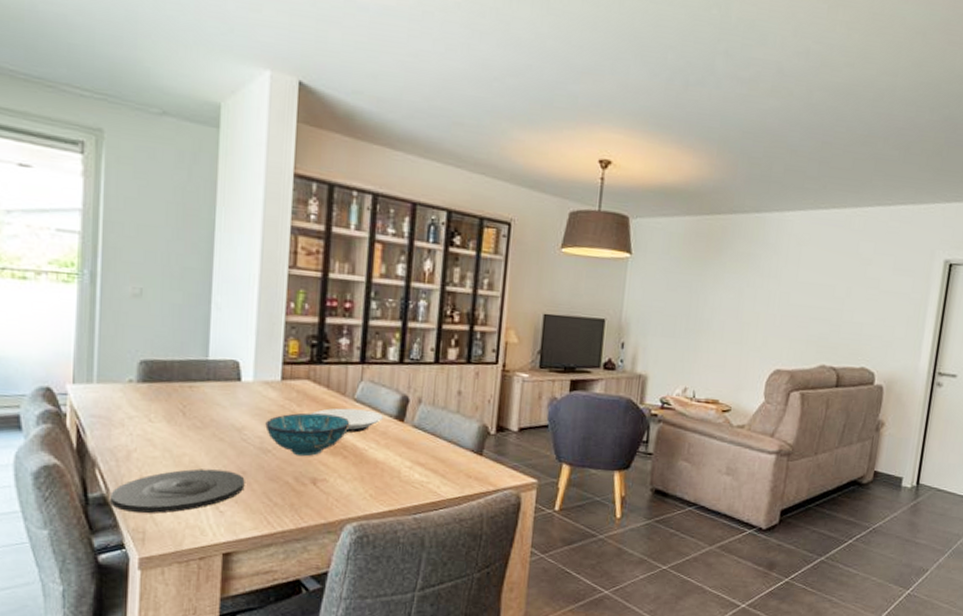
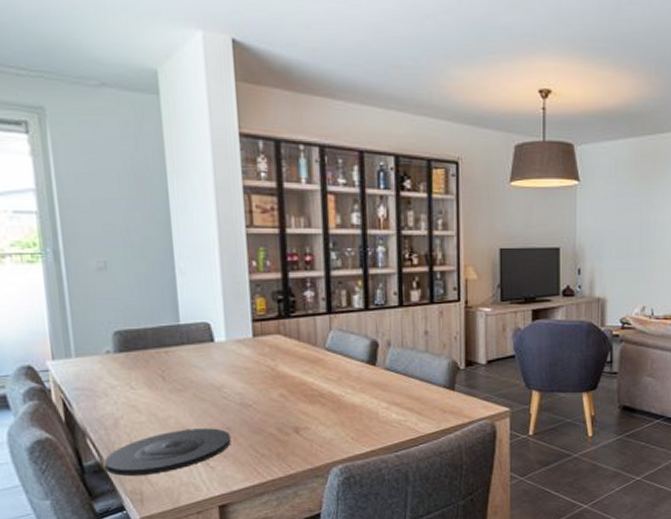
decorative bowl: present [265,412,350,457] -> none [243,365,325,408]
plate: present [312,408,383,433] -> none [286,358,355,381]

